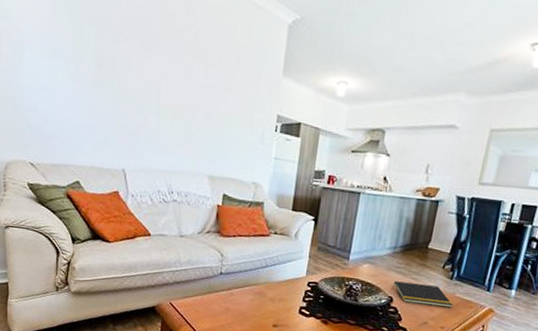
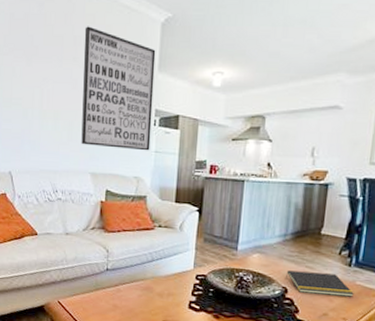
wall art: none [199,20,281,157] -> present [81,26,156,151]

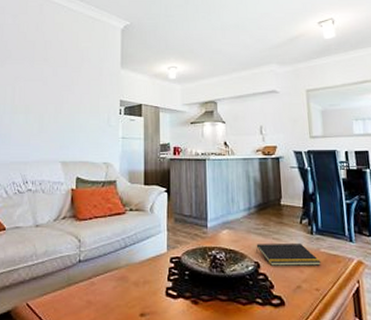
wall art: present [81,26,156,151] -> none [51,33,118,138]

